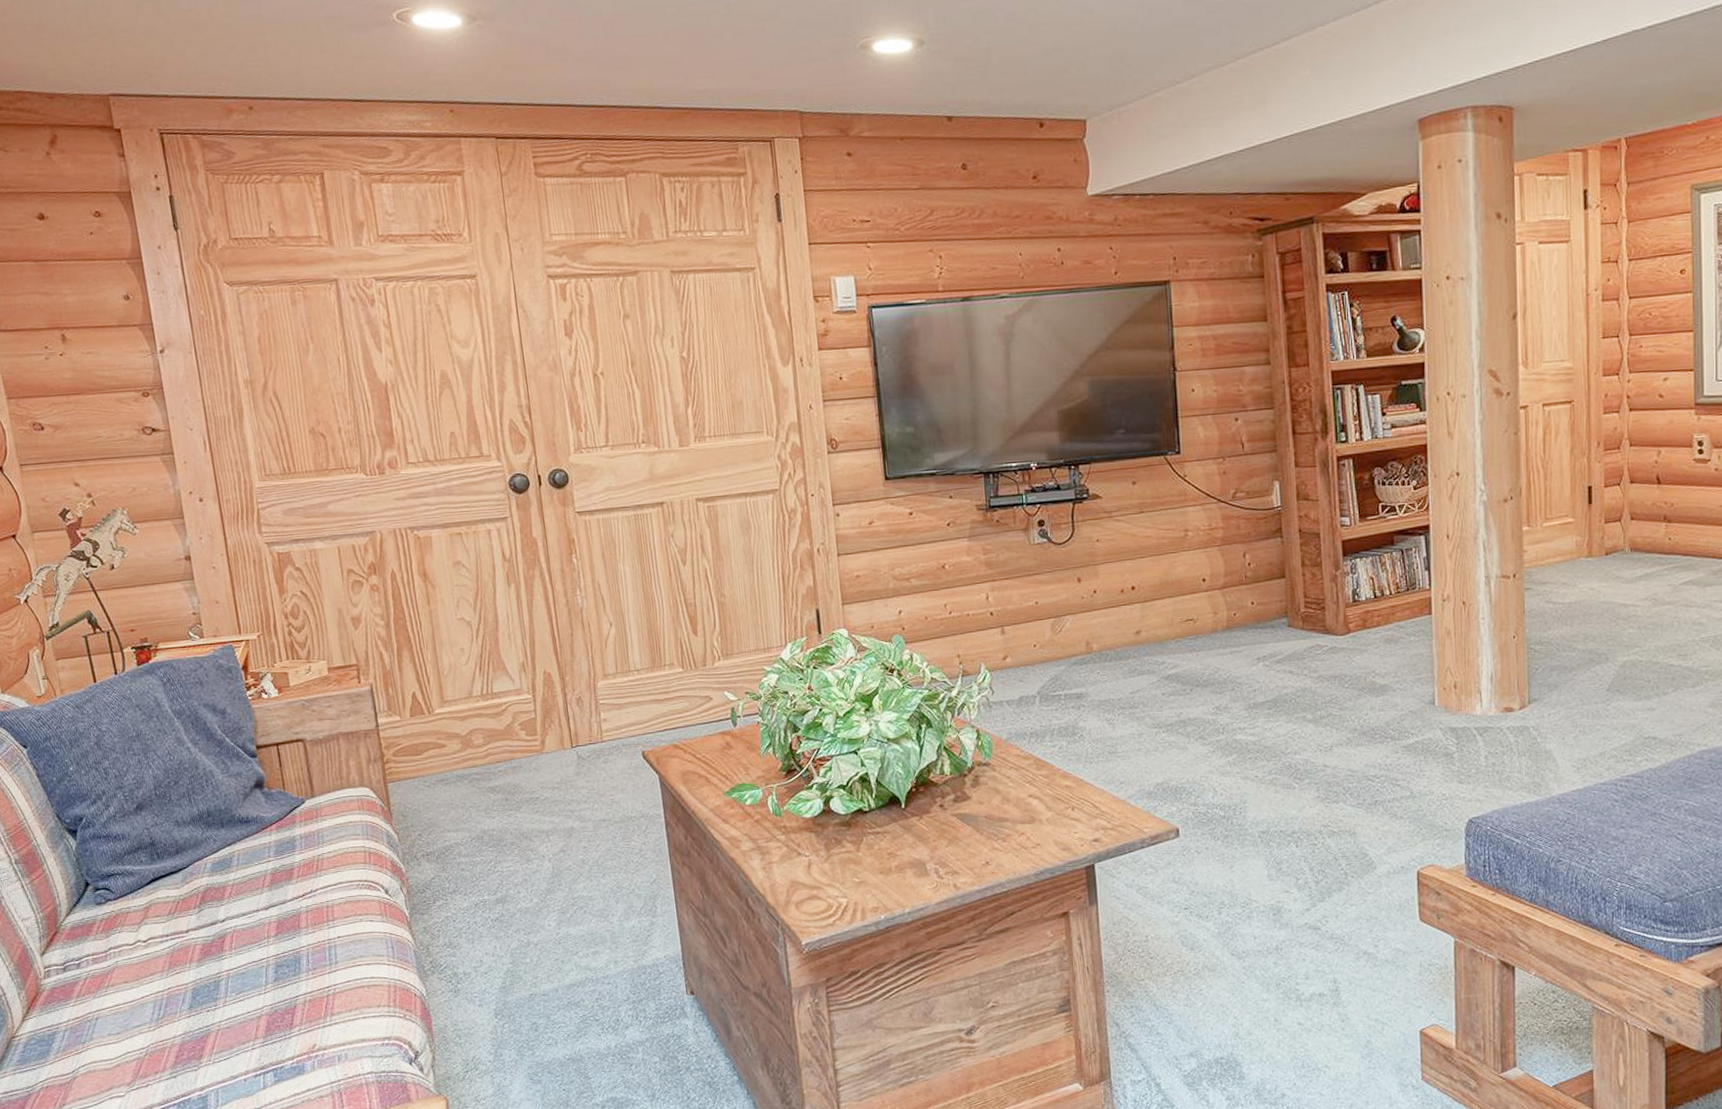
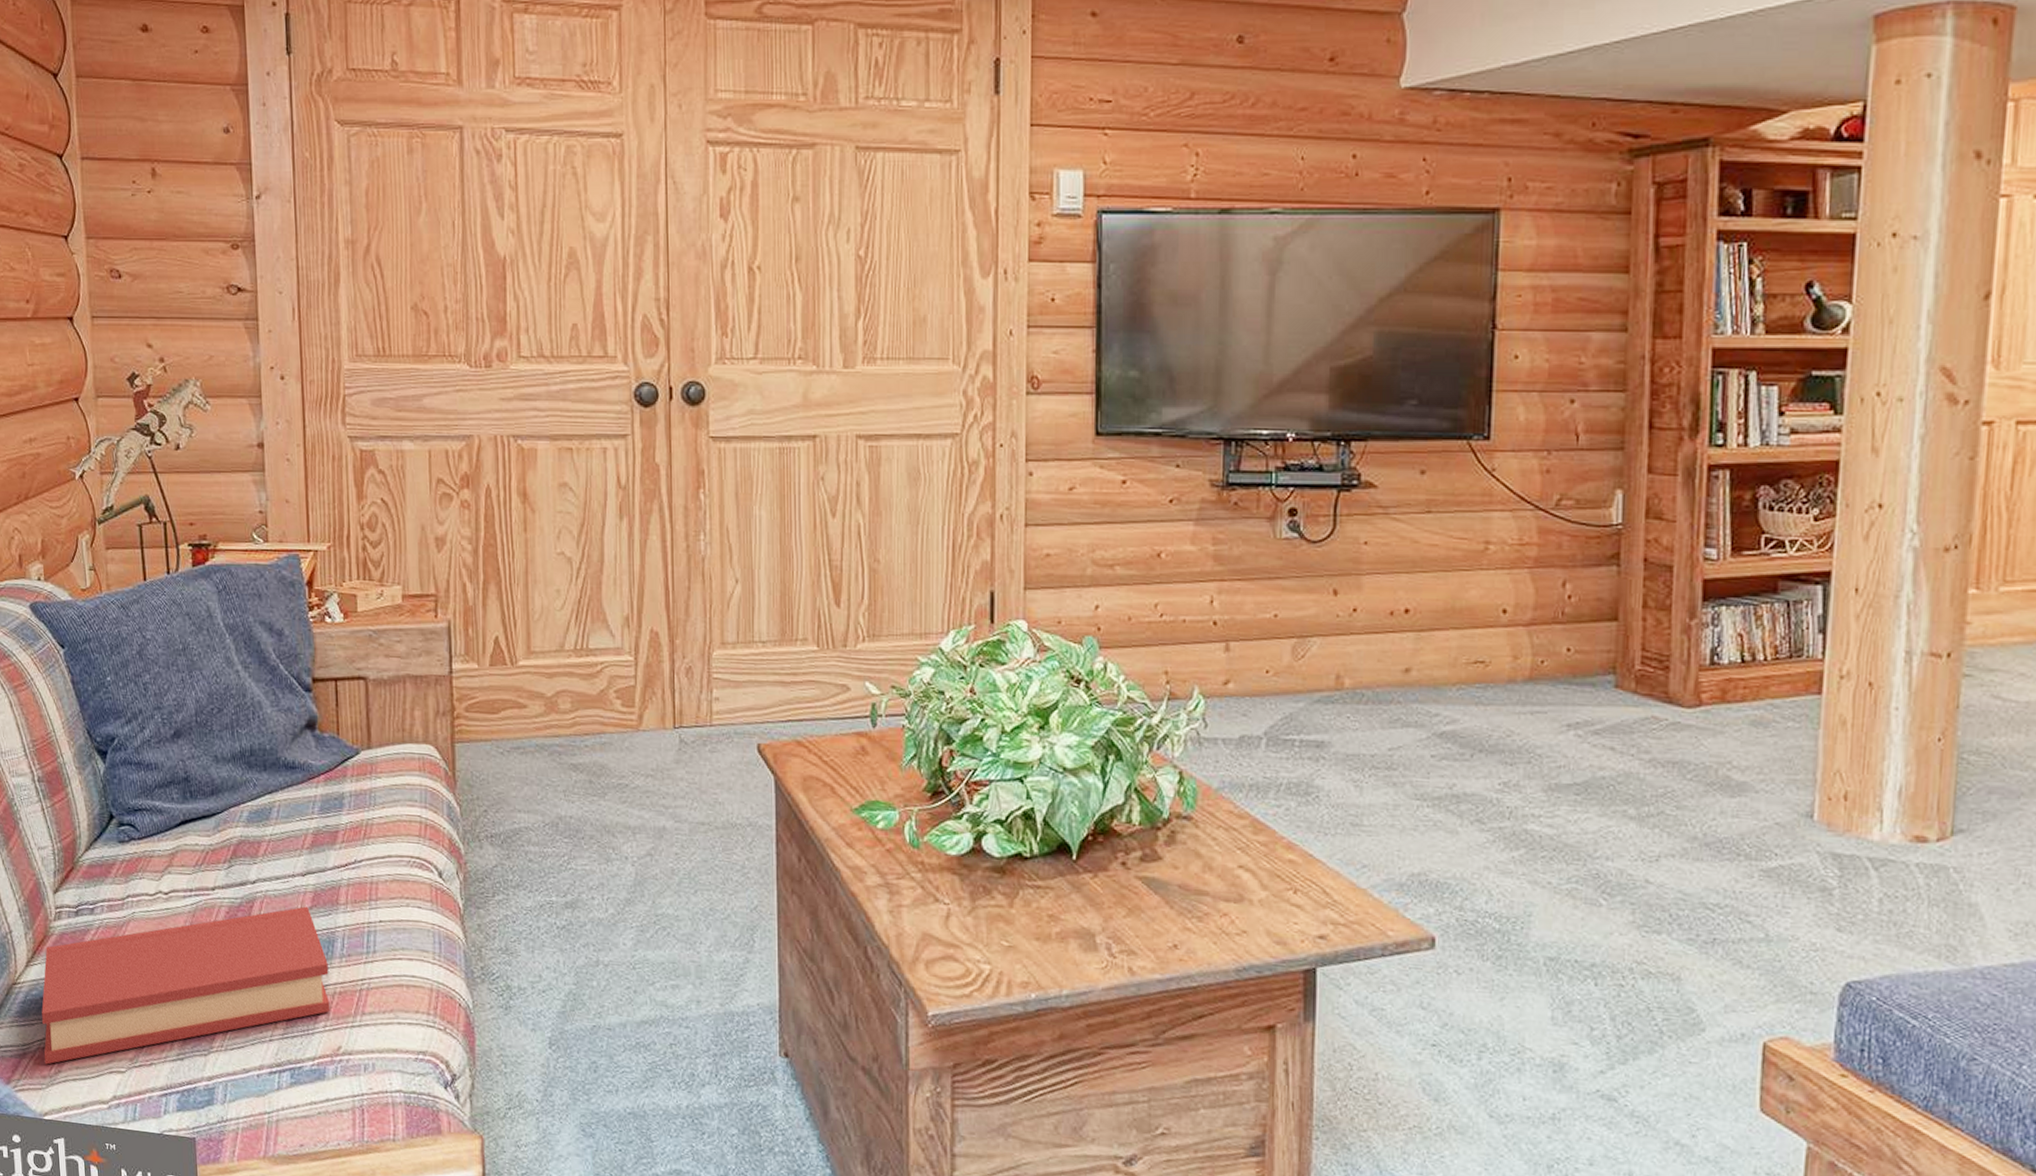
hardback book: none [39,934,303,1101] -> present [41,906,330,1065]

